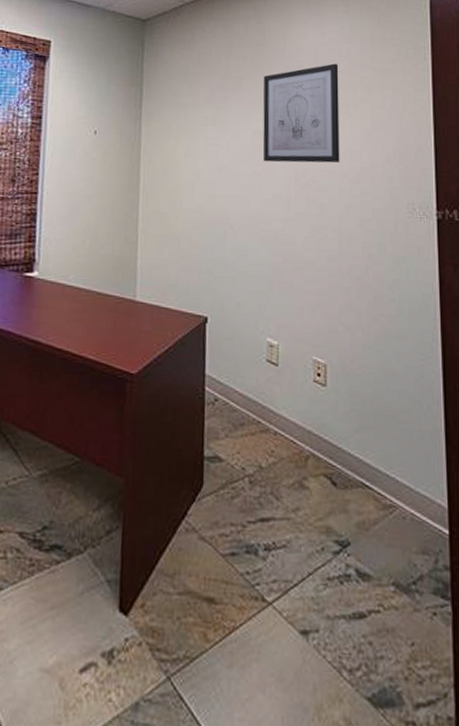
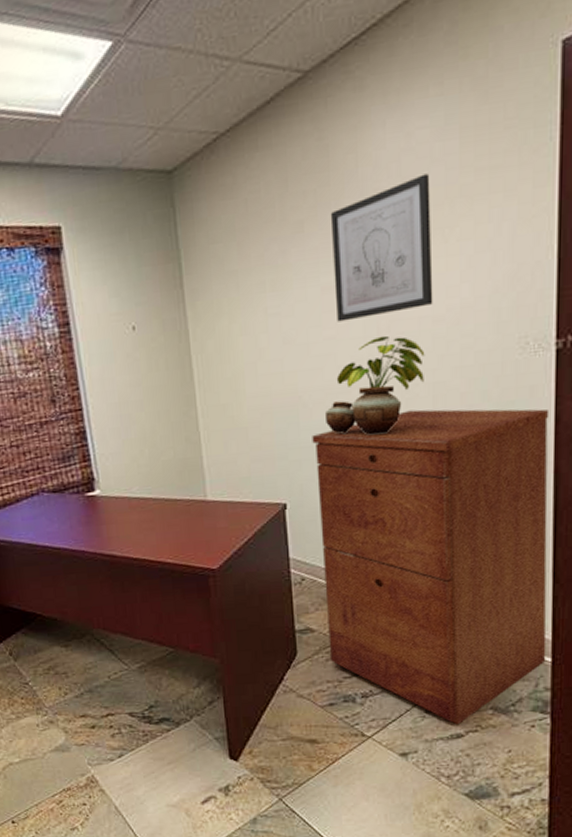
filing cabinet: none [235,248,444,601] -> present [312,409,550,725]
potted plant: none [248,180,333,266] -> present [326,335,425,435]

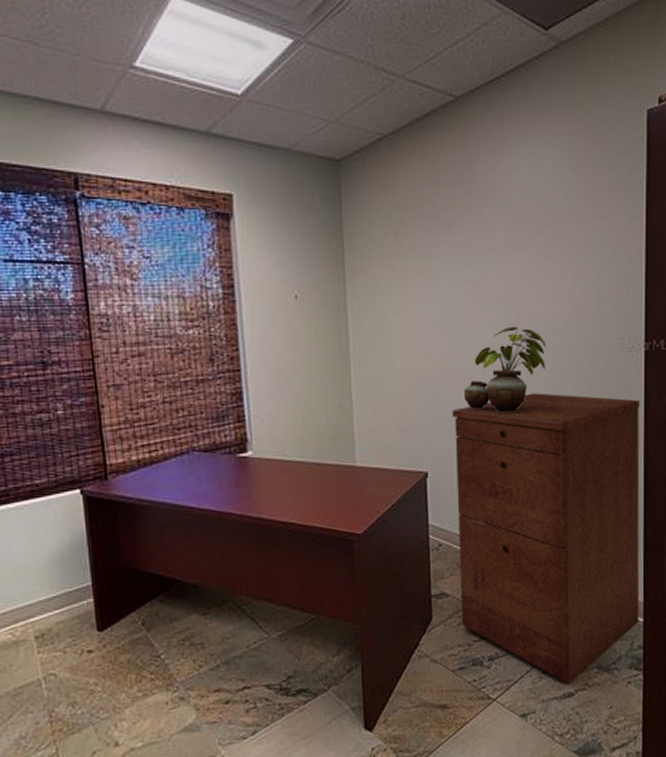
wall art: present [330,173,433,322] -> none [473,195,553,311]

